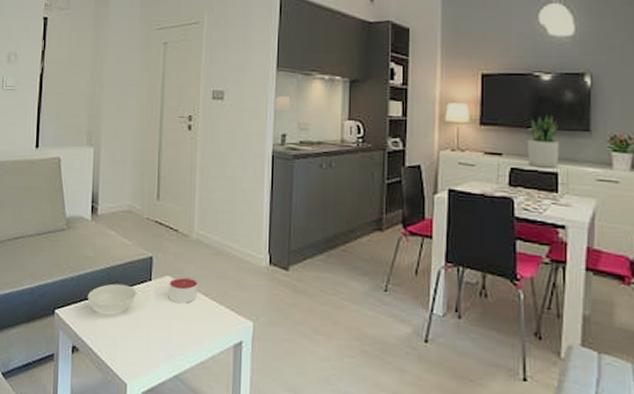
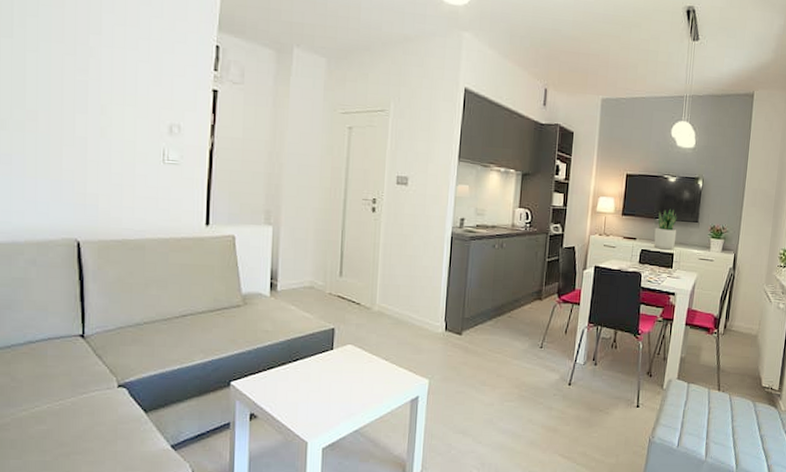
bowl: present [87,283,136,316] -> none [266,354,318,383]
candle: present [168,277,197,304] -> none [350,345,378,369]

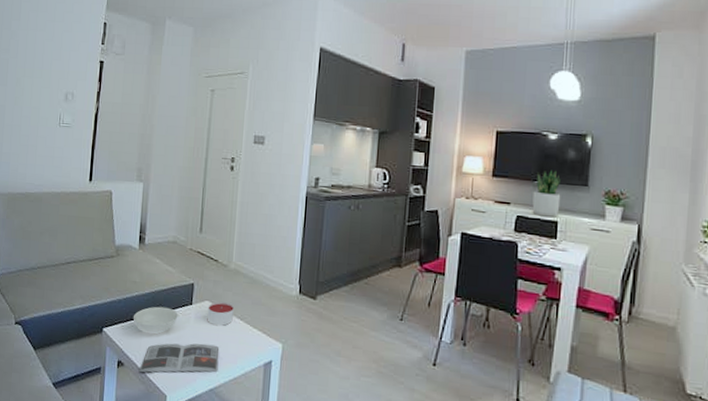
bowl: none [266,354,318,383] -> present [133,306,178,335]
magazine: none [276,387,363,423] -> present [139,343,219,373]
candle: none [350,345,378,369] -> present [207,302,234,327]

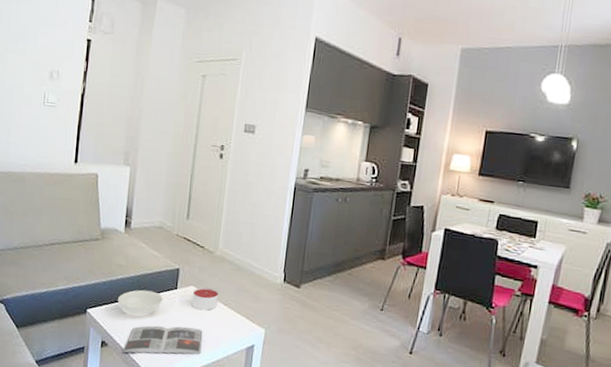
planter: present [532,170,561,217] -> none [514,171,544,217]

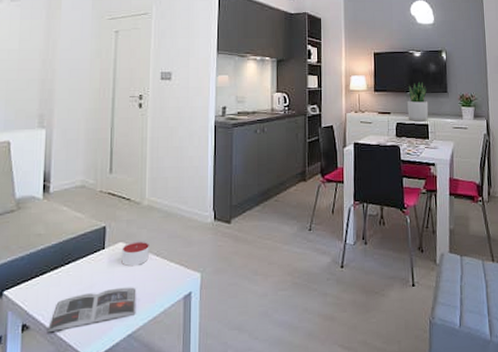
bowl: present [117,289,163,317] -> none [38,256,90,289]
planter: none [514,171,544,217] -> present [407,82,429,121]

